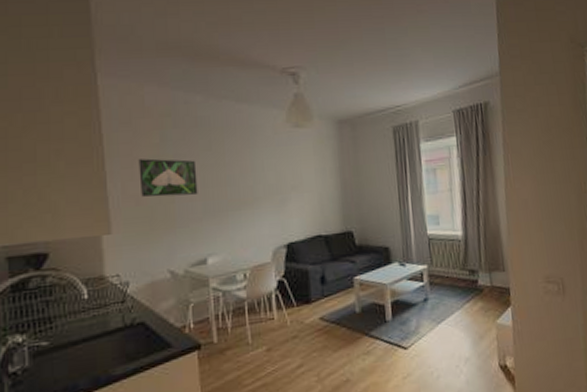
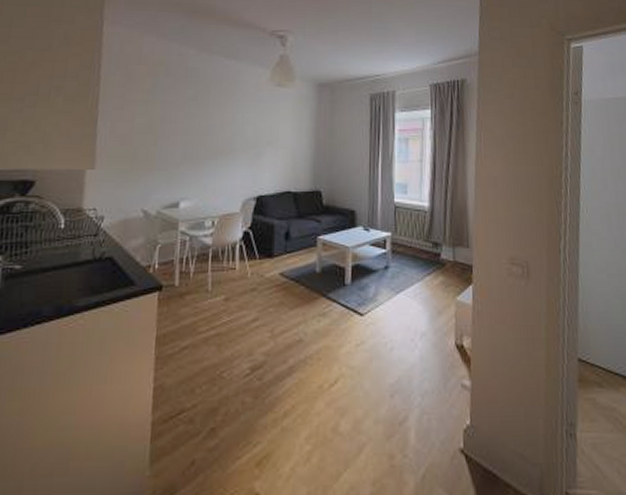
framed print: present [138,158,198,197] -> none [127,102,182,140]

